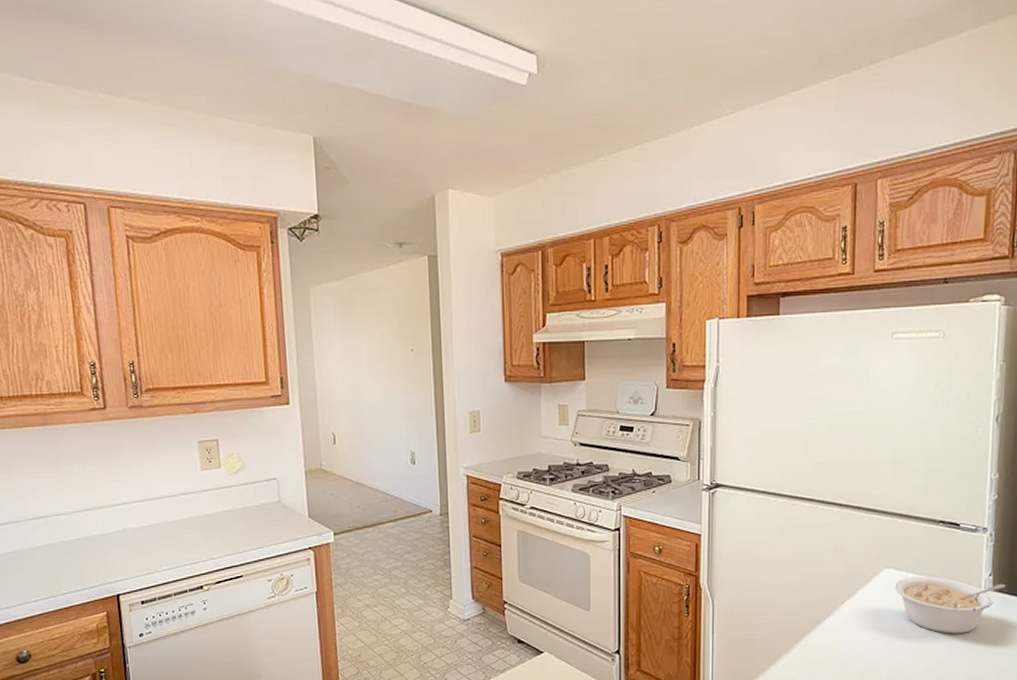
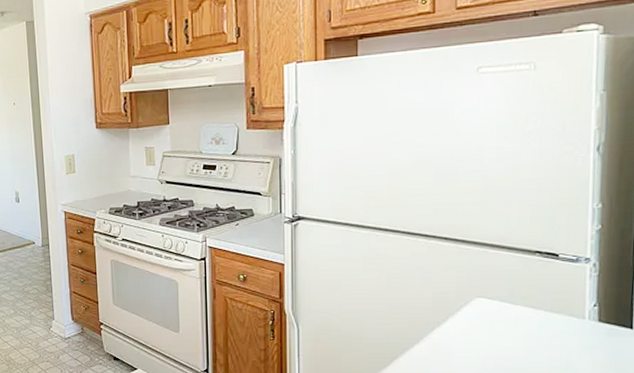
legume: present [894,576,1006,634] -> none [487,305,613,364]

